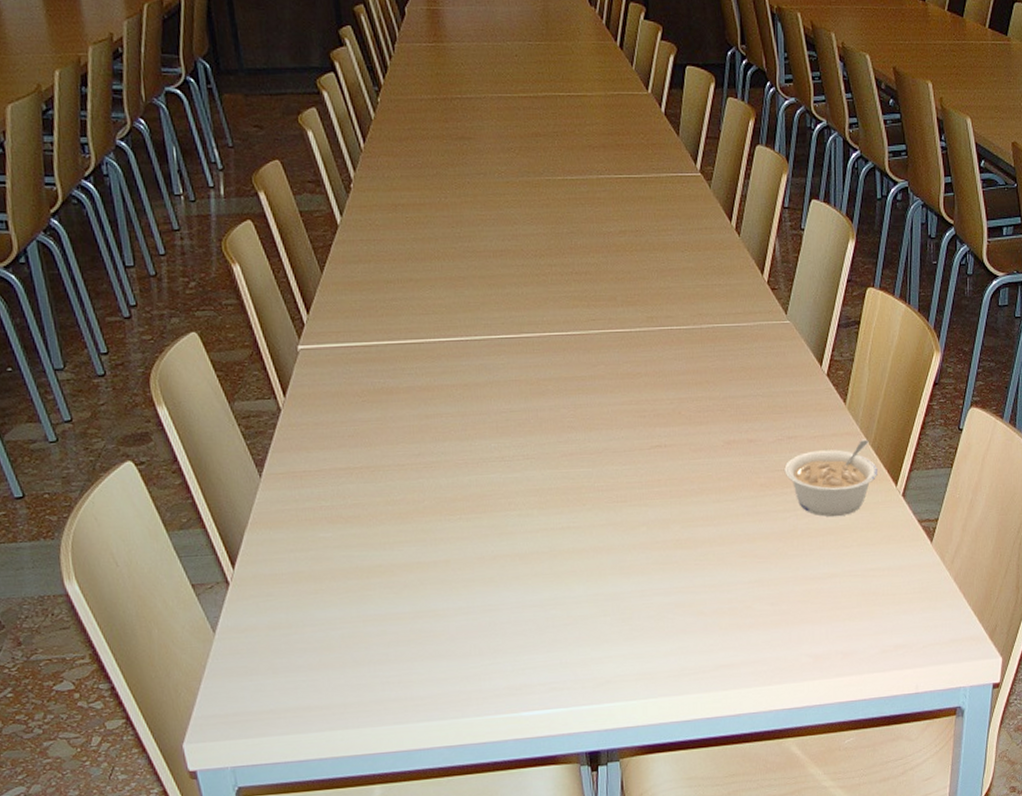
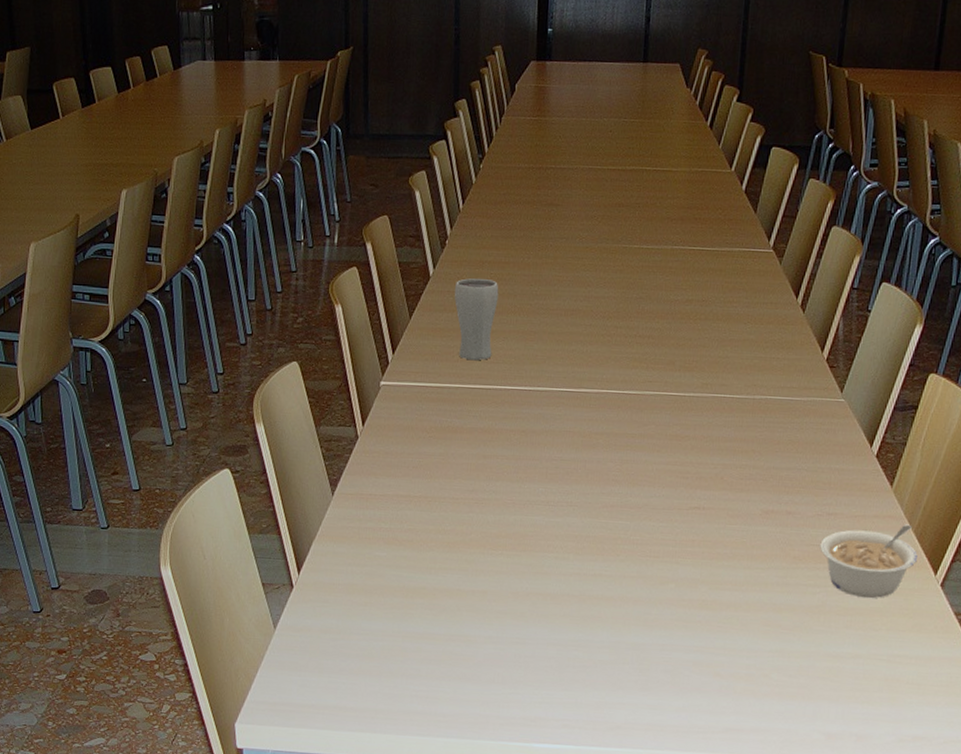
drinking glass: none [367,223,420,314] -> present [454,278,499,361]

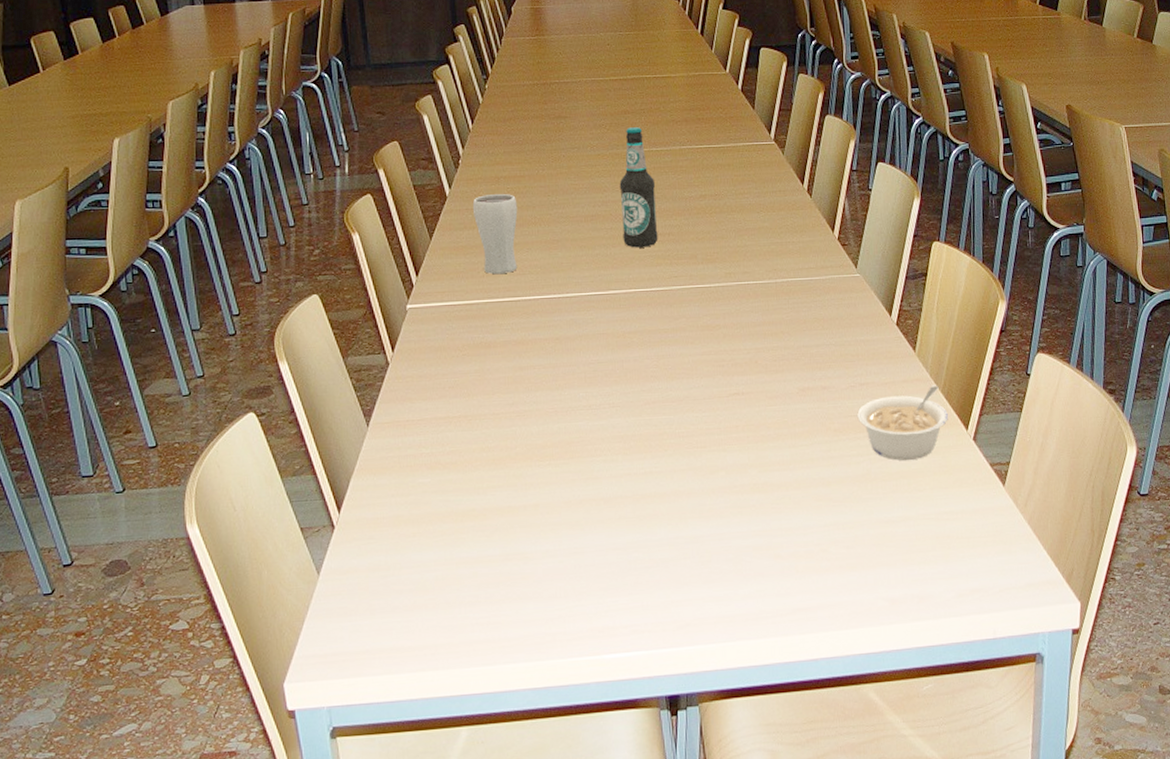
bottle: none [601,221,642,348] -> present [619,127,658,248]

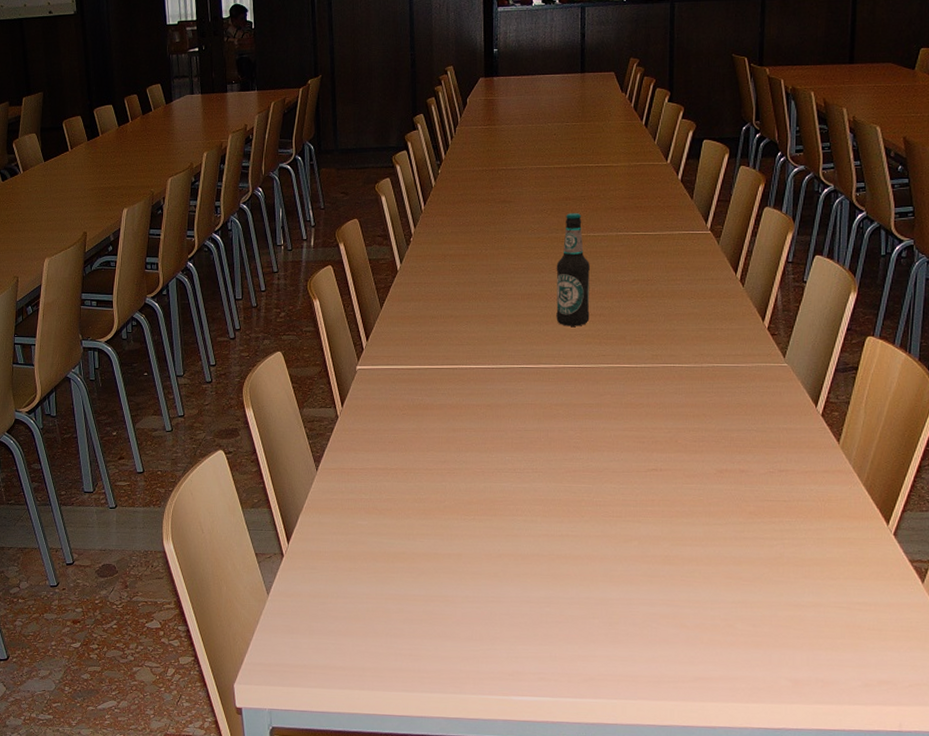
drinking glass: present [472,193,518,275] -> none [420,269,461,344]
legume: present [857,385,948,461] -> none [774,477,869,549]

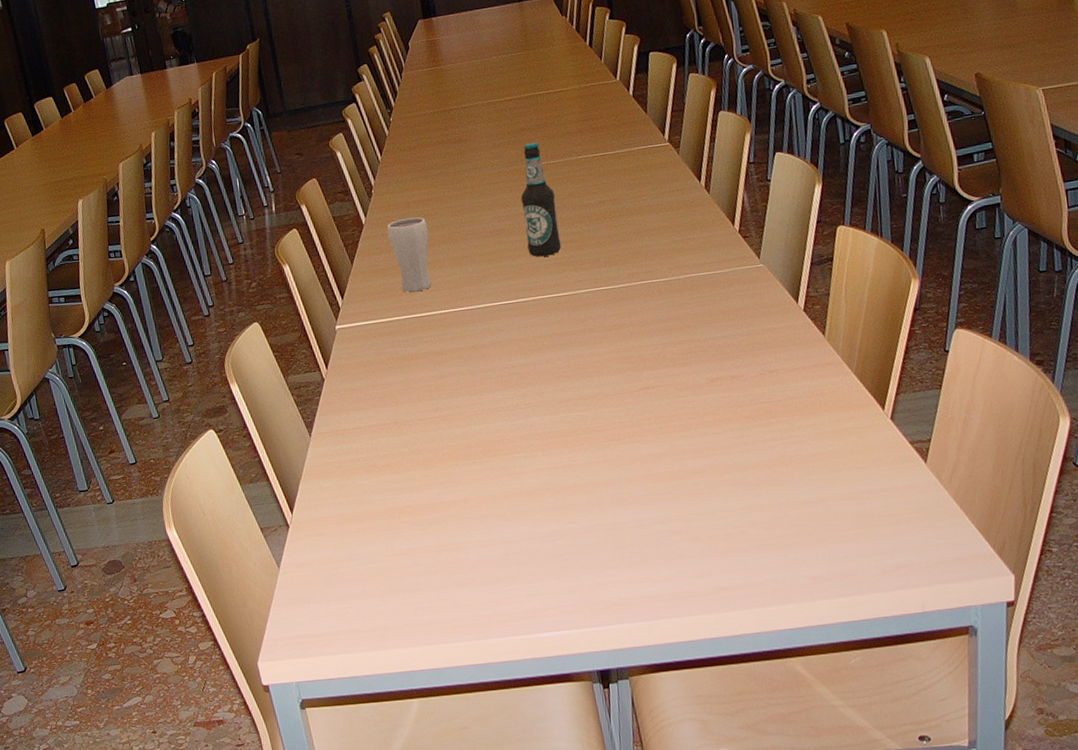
drinking glass: none [420,269,461,344] -> present [387,217,432,293]

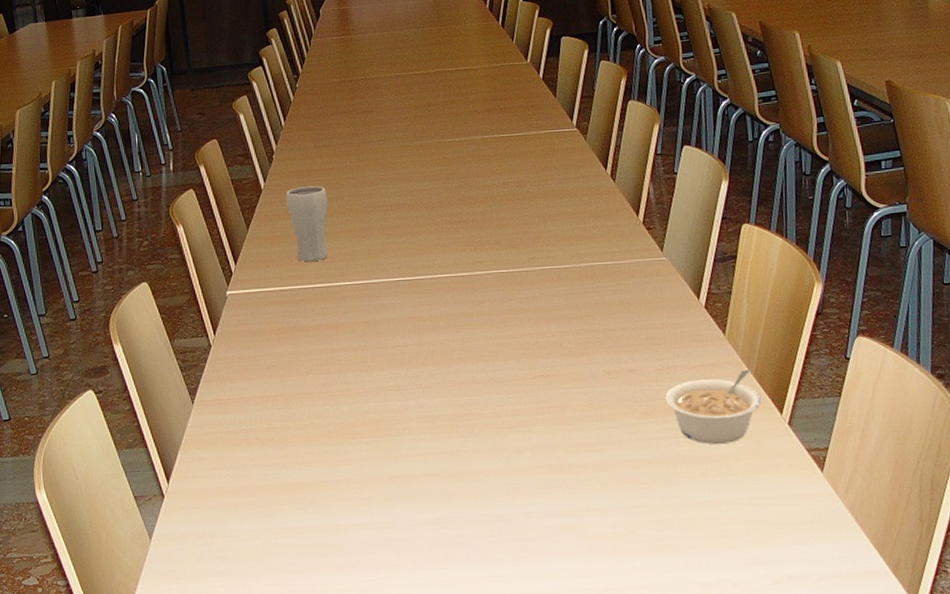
bottle: present [521,142,562,257] -> none [424,119,462,235]
legume: none [768,367,863,444] -> present [665,368,761,445]

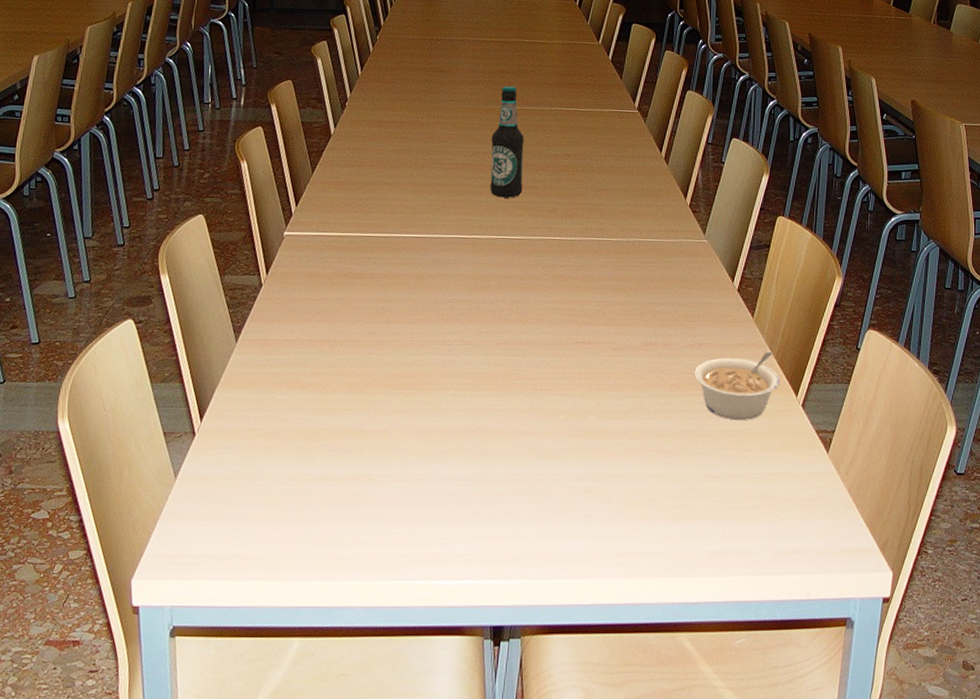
drinking glass: present [285,185,328,262] -> none [353,136,396,211]
bottle: none [424,119,462,235] -> present [490,86,525,198]

